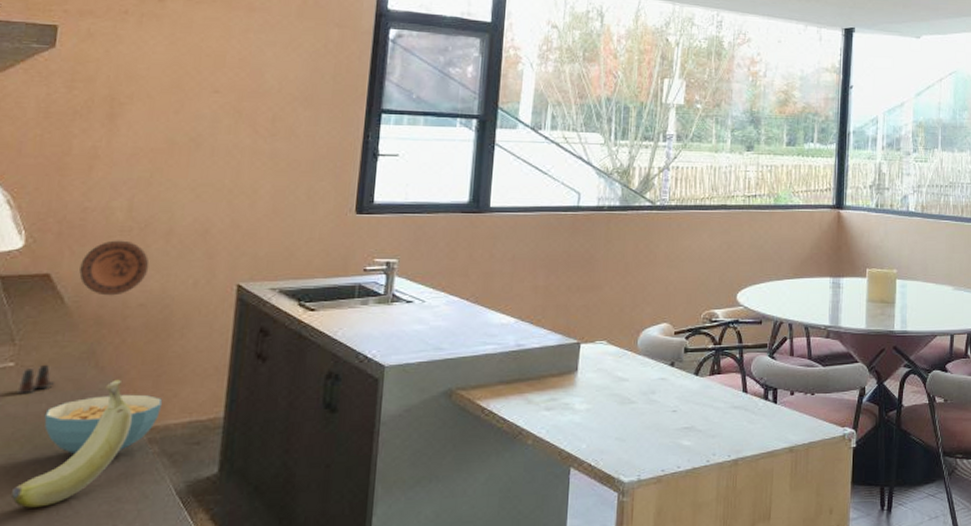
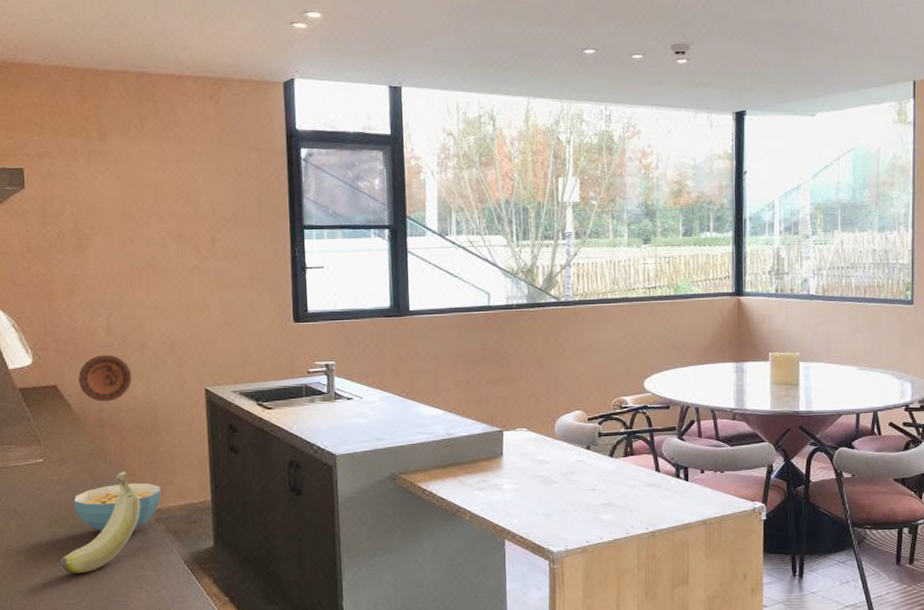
salt shaker: present [17,364,56,395] -> none [49,459,77,485]

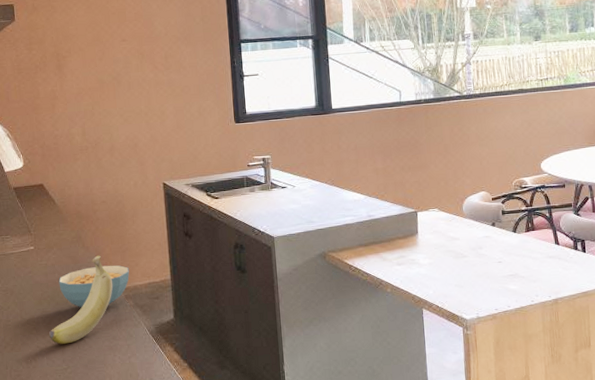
decorative plate: present [78,354,132,402] -> none [60,156,104,197]

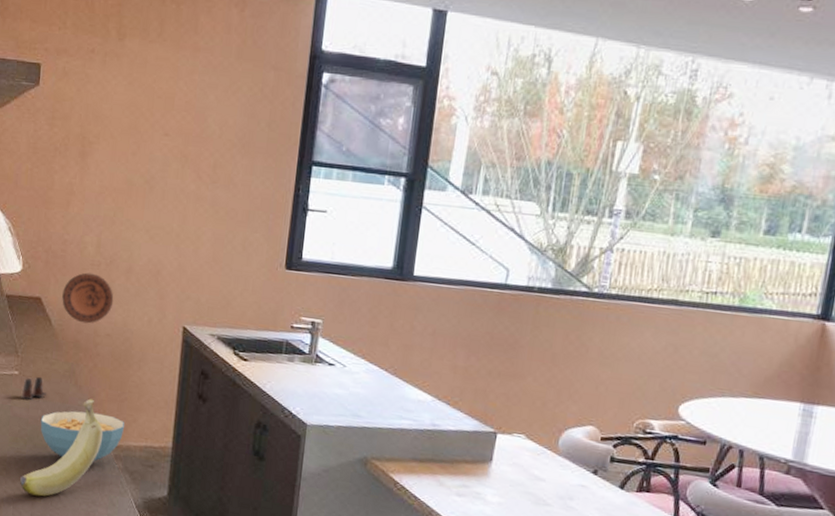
salt shaker: none [39,246,61,269] -> present [21,376,47,401]
decorative plate: none [60,156,104,197] -> present [62,272,114,324]

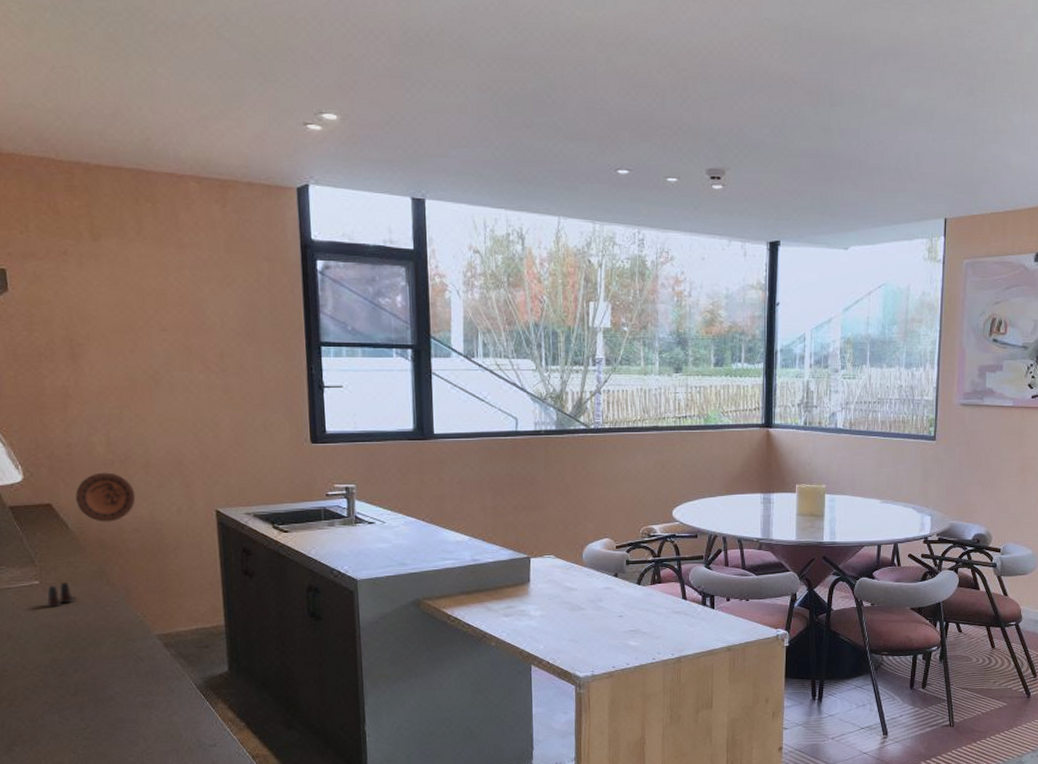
banana: present [20,398,103,497] -> none [62,594,149,700]
cereal bowl: present [40,410,124,461] -> none [74,606,170,657]

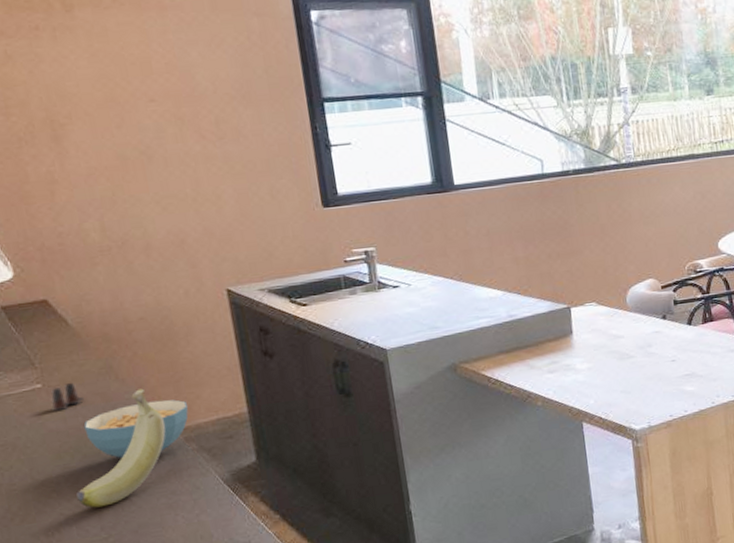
banana: none [62,594,149,700] -> present [76,388,166,509]
cereal bowl: none [74,606,170,657] -> present [83,399,189,459]
decorative plate: present [75,472,136,522] -> none [72,259,139,314]

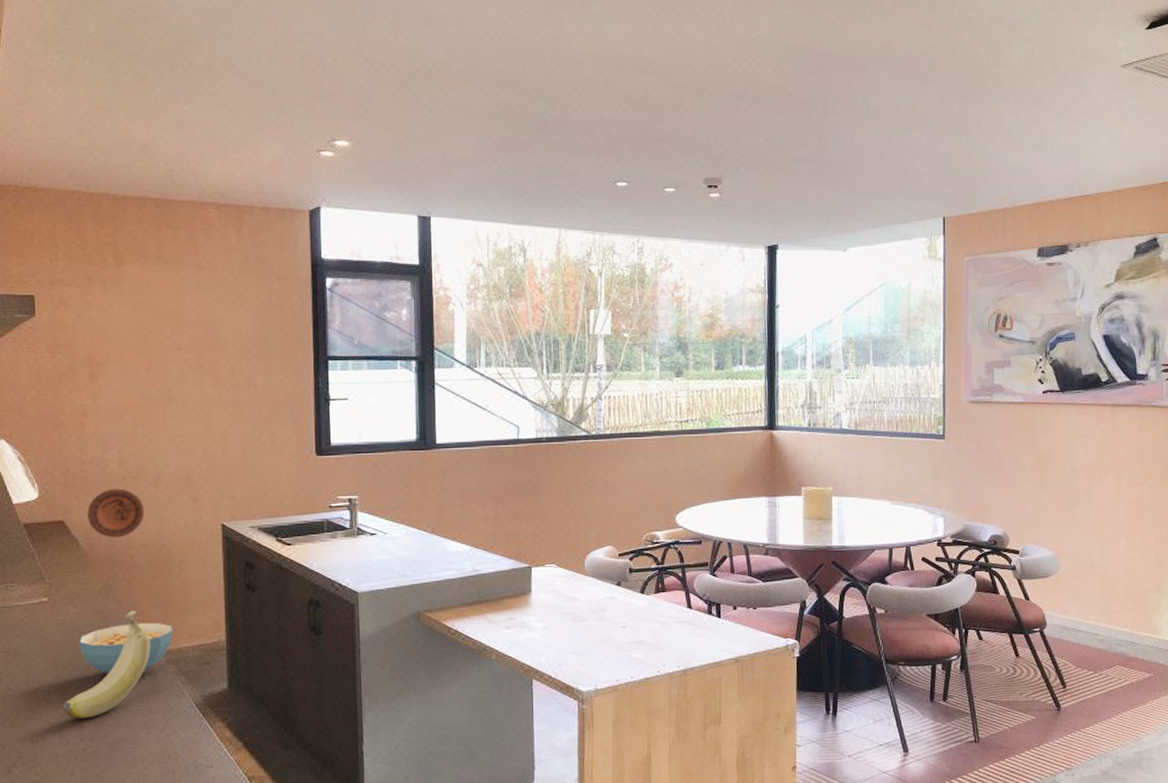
salt shaker: present [50,382,85,412] -> none [53,598,83,625]
decorative plate: none [72,259,139,314] -> present [87,488,145,538]

